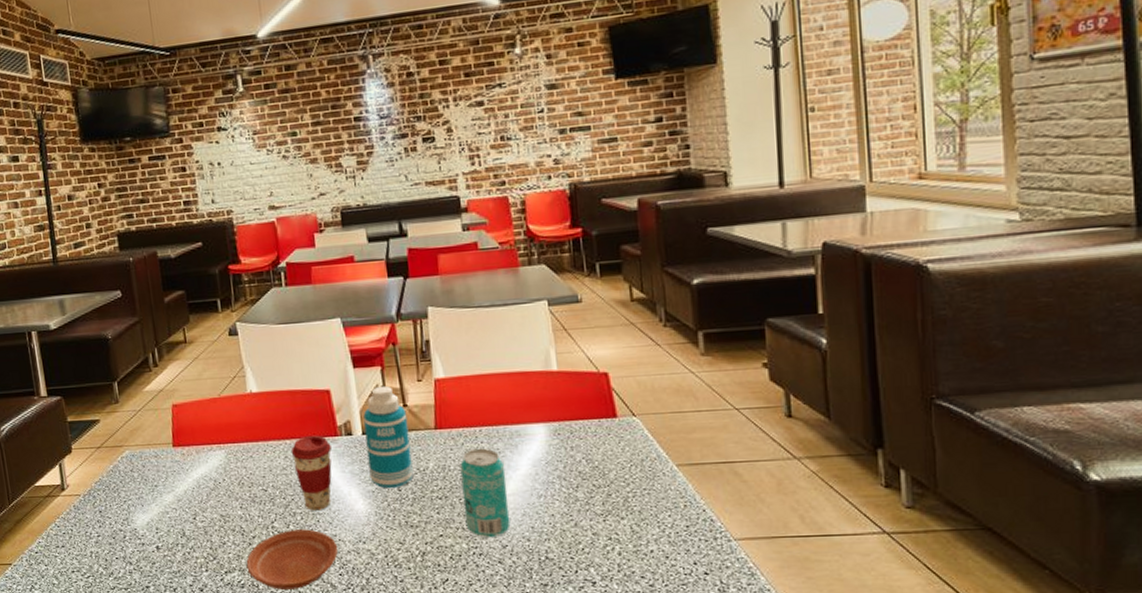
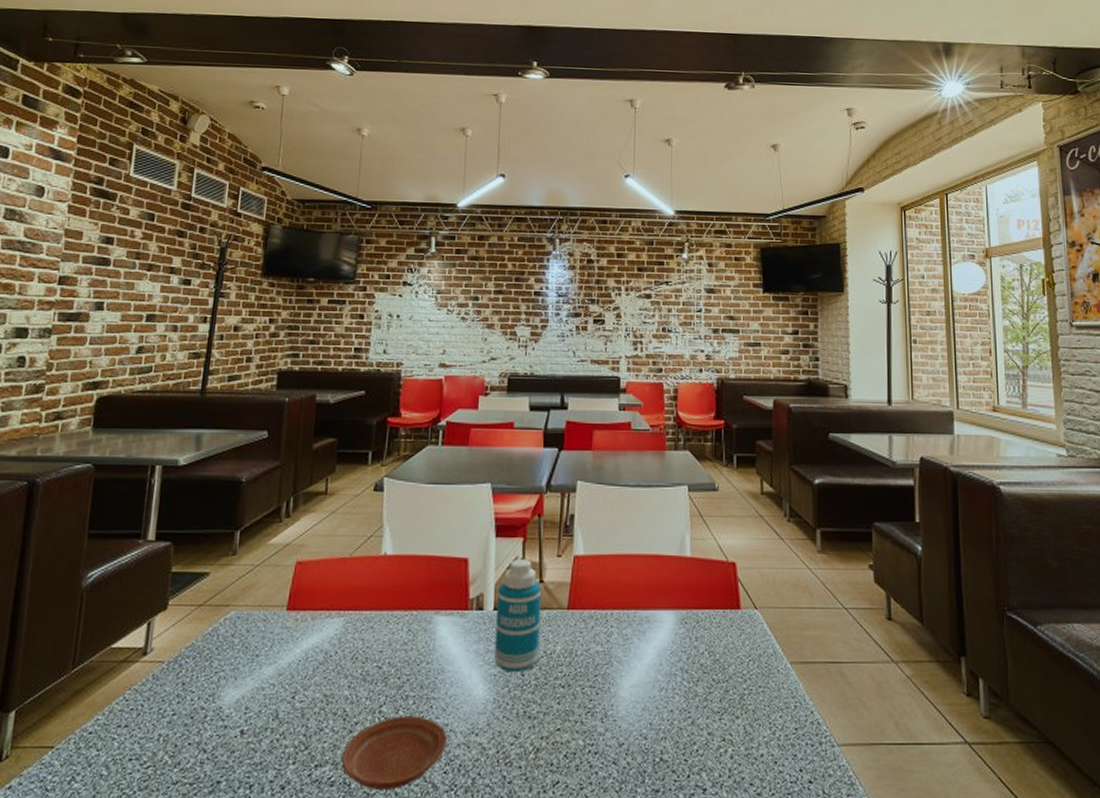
coffee cup: present [291,435,332,511] -> none [415,607,459,694]
beverage can: present [460,448,511,537] -> none [585,633,631,733]

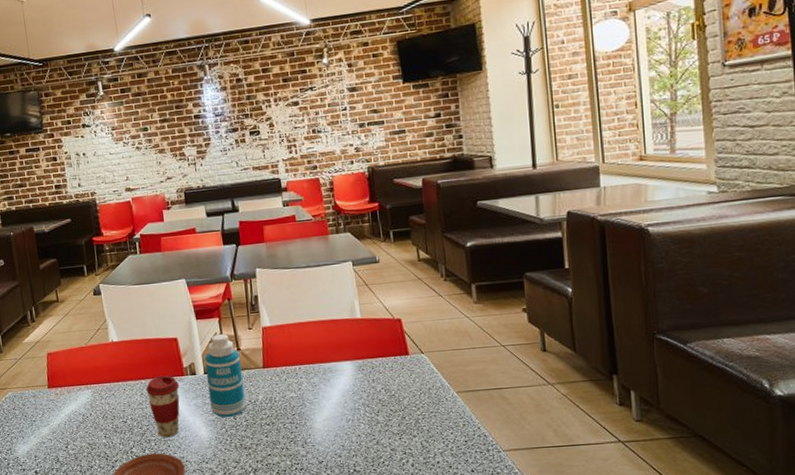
coffee cup: none [415,607,459,694] -> present [146,375,180,438]

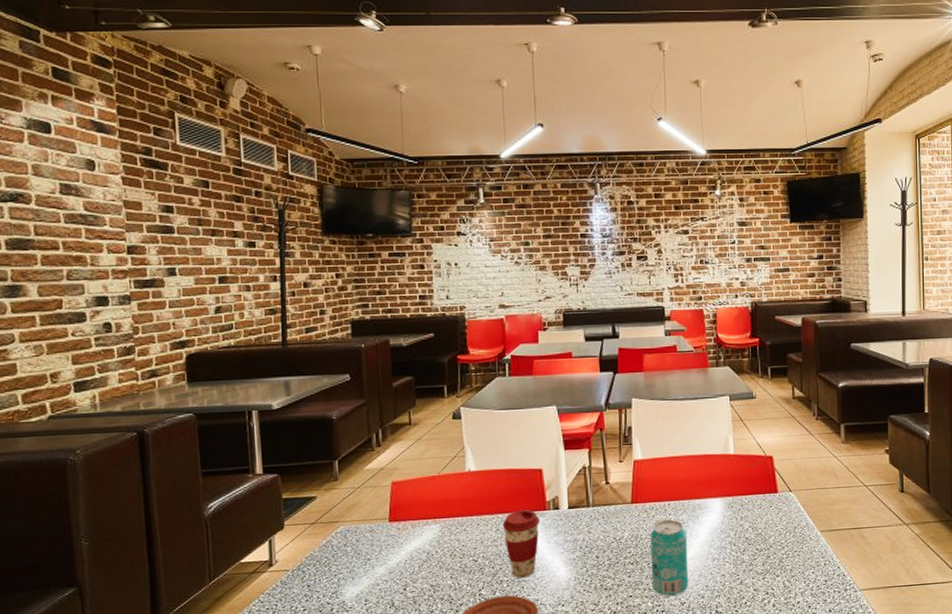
bottle: present [204,333,246,418] -> none [570,465,610,557]
beverage can: none [283,382,325,455] -> present [650,519,689,596]

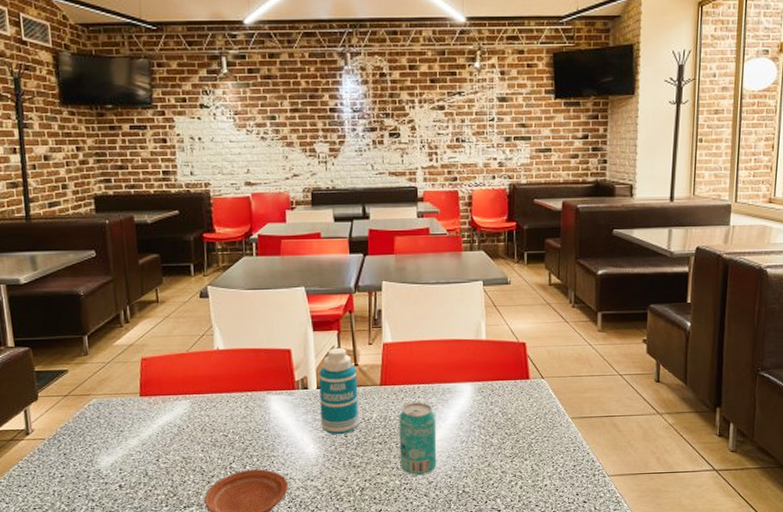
coffee cup: present [502,509,540,578] -> none [251,388,289,453]
bottle: none [570,465,610,557] -> present [319,347,359,435]

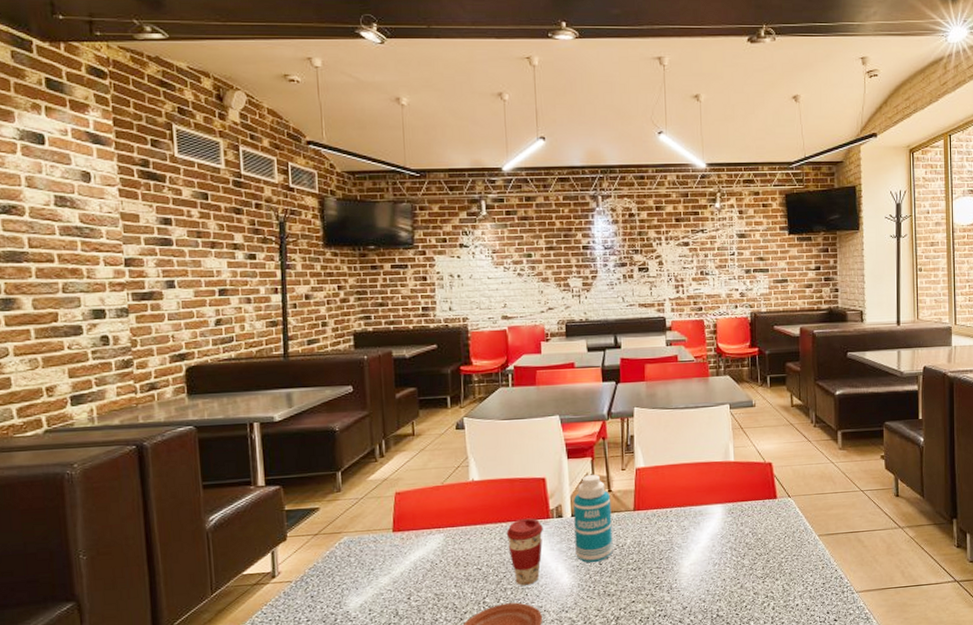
coffee cup: none [251,388,289,453] -> present [506,518,543,586]
beverage can: present [399,402,437,475] -> none [652,525,691,601]

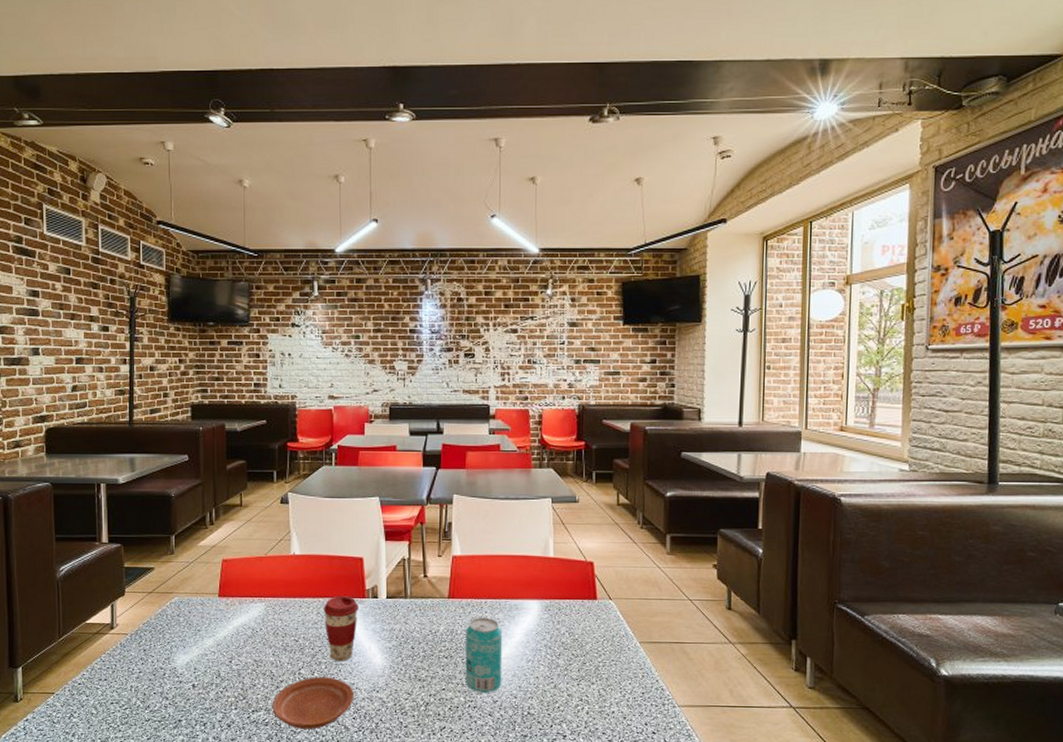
bottle: present [573,474,613,563] -> none [389,558,426,647]
beverage can: none [652,525,691,601] -> present [465,617,503,693]

